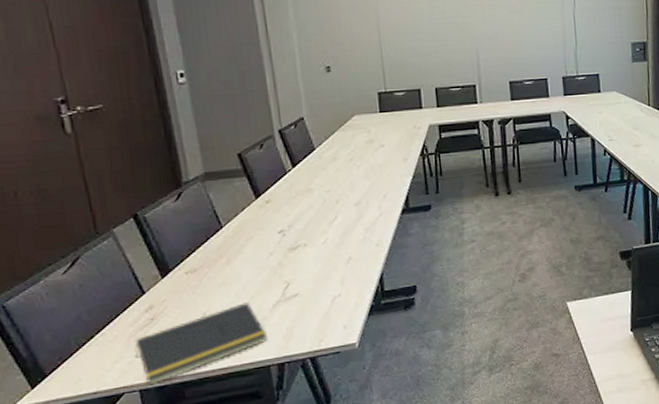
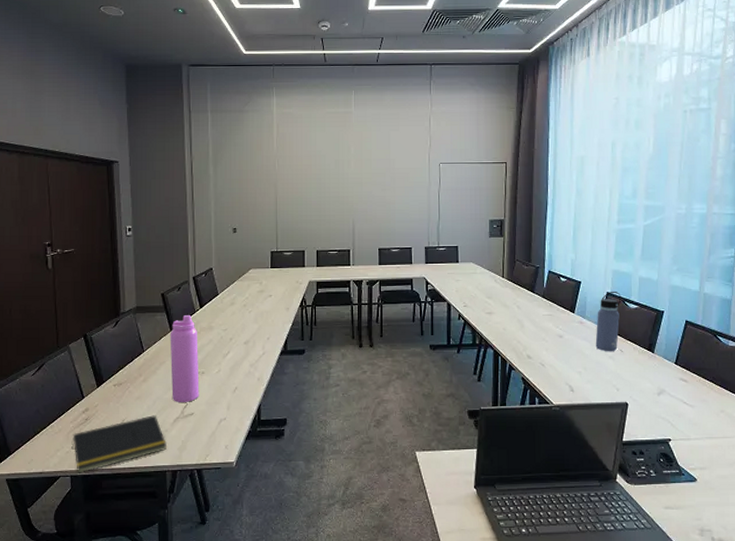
water bottle: none [255,176,304,284] -> present [170,314,199,402]

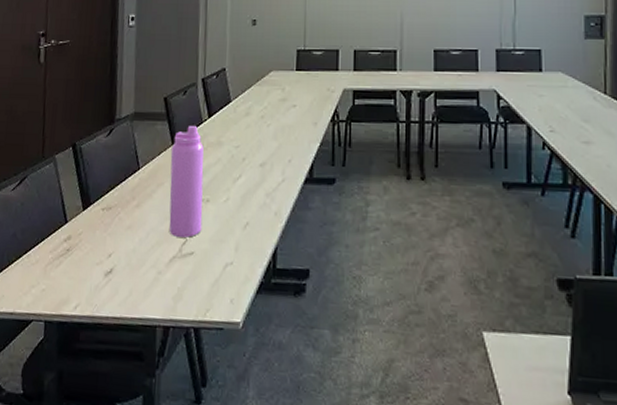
notepad: present [71,415,168,473] -> none [48,251,160,319]

